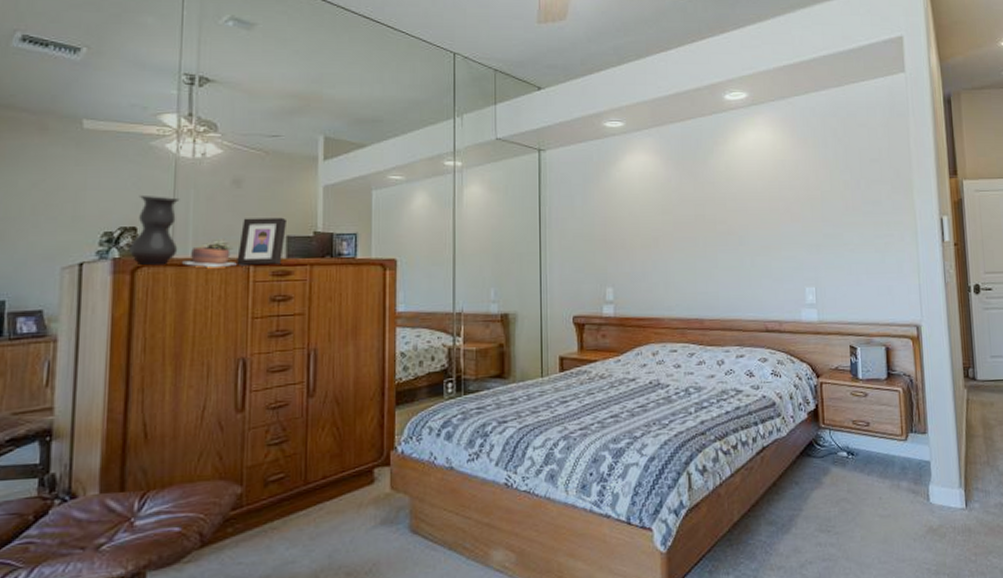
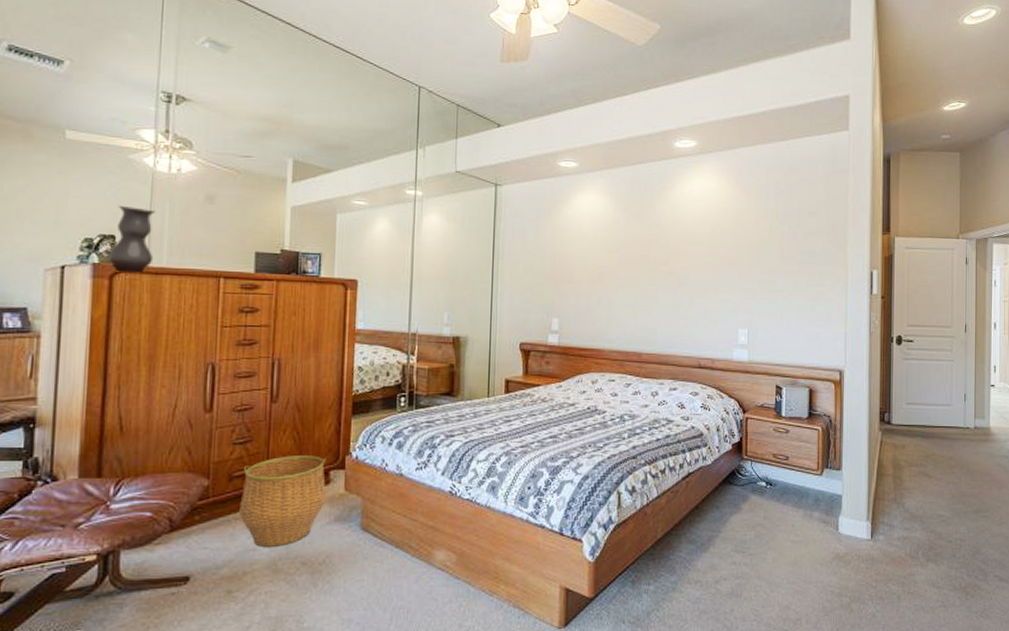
succulent plant: present [181,238,237,267] -> none [156,250,208,278]
picture frame: present [237,217,288,266] -> none [208,233,257,279]
basket: none [276,452,371,558] -> present [239,455,327,547]

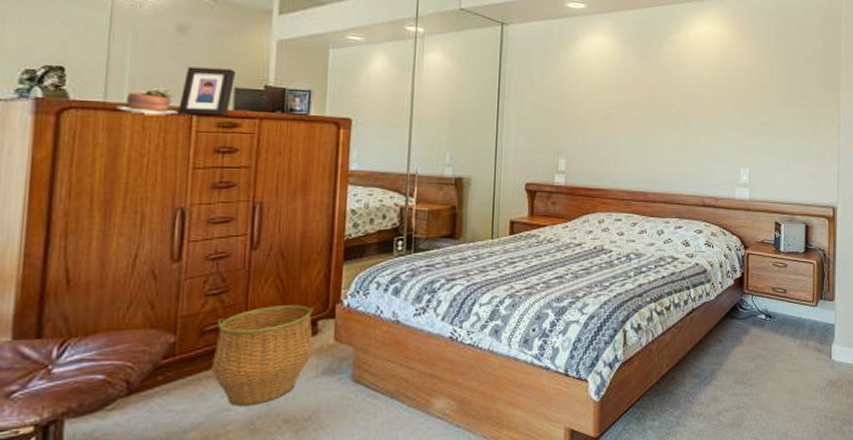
vase: present [108,205,156,273] -> none [55,33,116,109]
succulent plant: none [156,250,208,278] -> present [115,85,178,115]
picture frame: none [208,233,257,279] -> present [178,66,237,117]

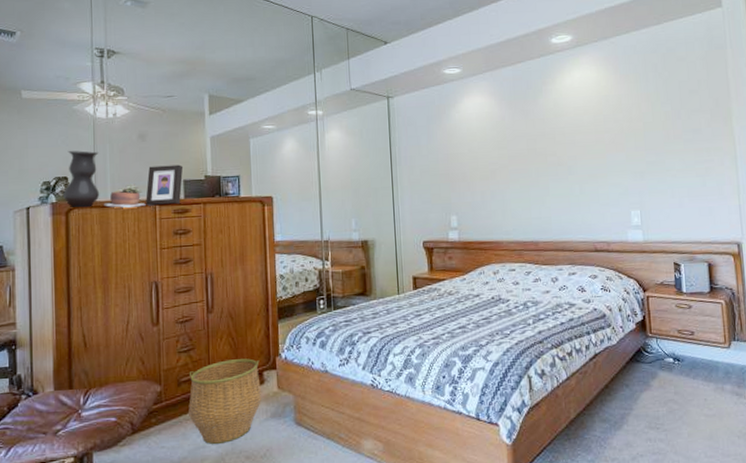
vase: none [55,33,116,109] -> present [63,150,100,208]

